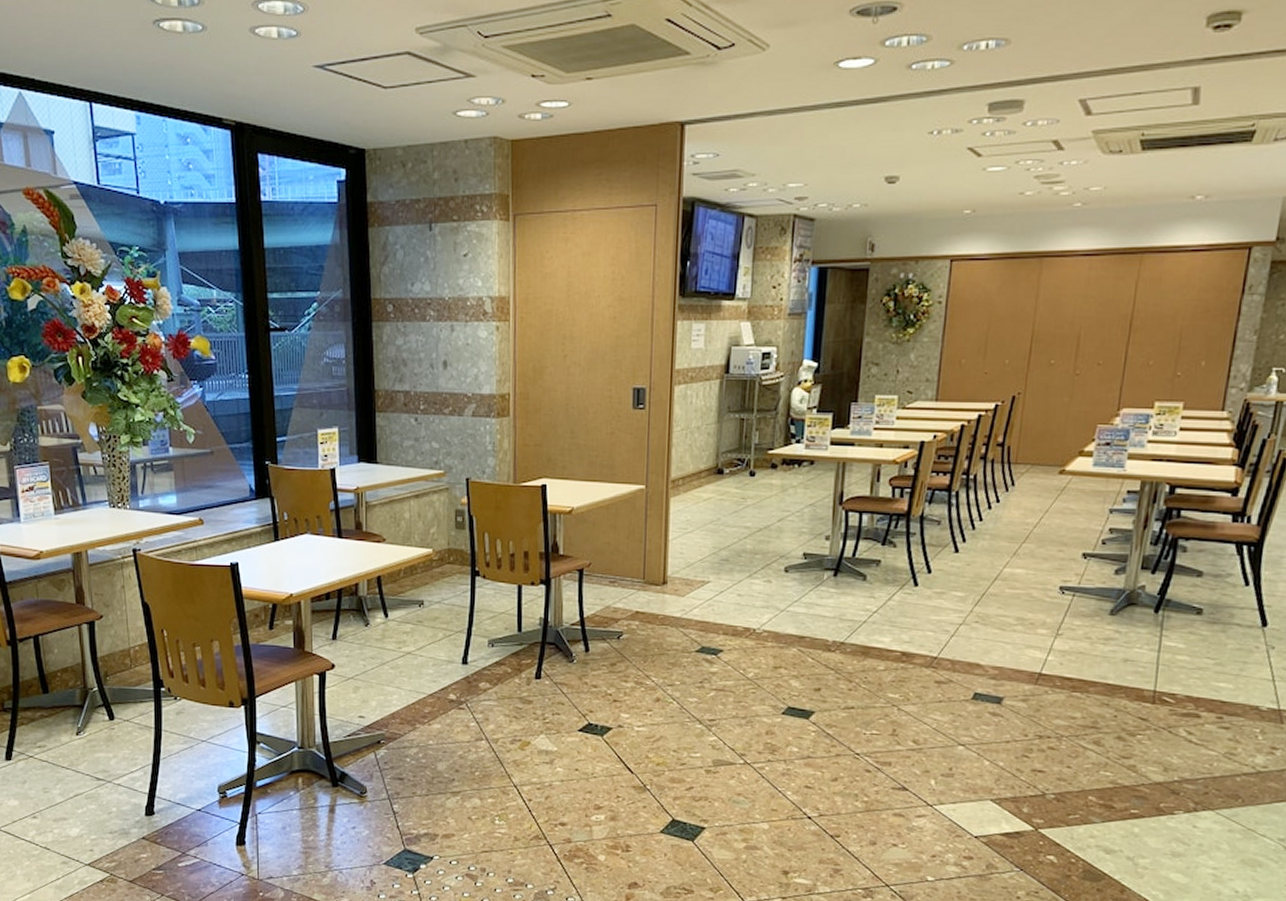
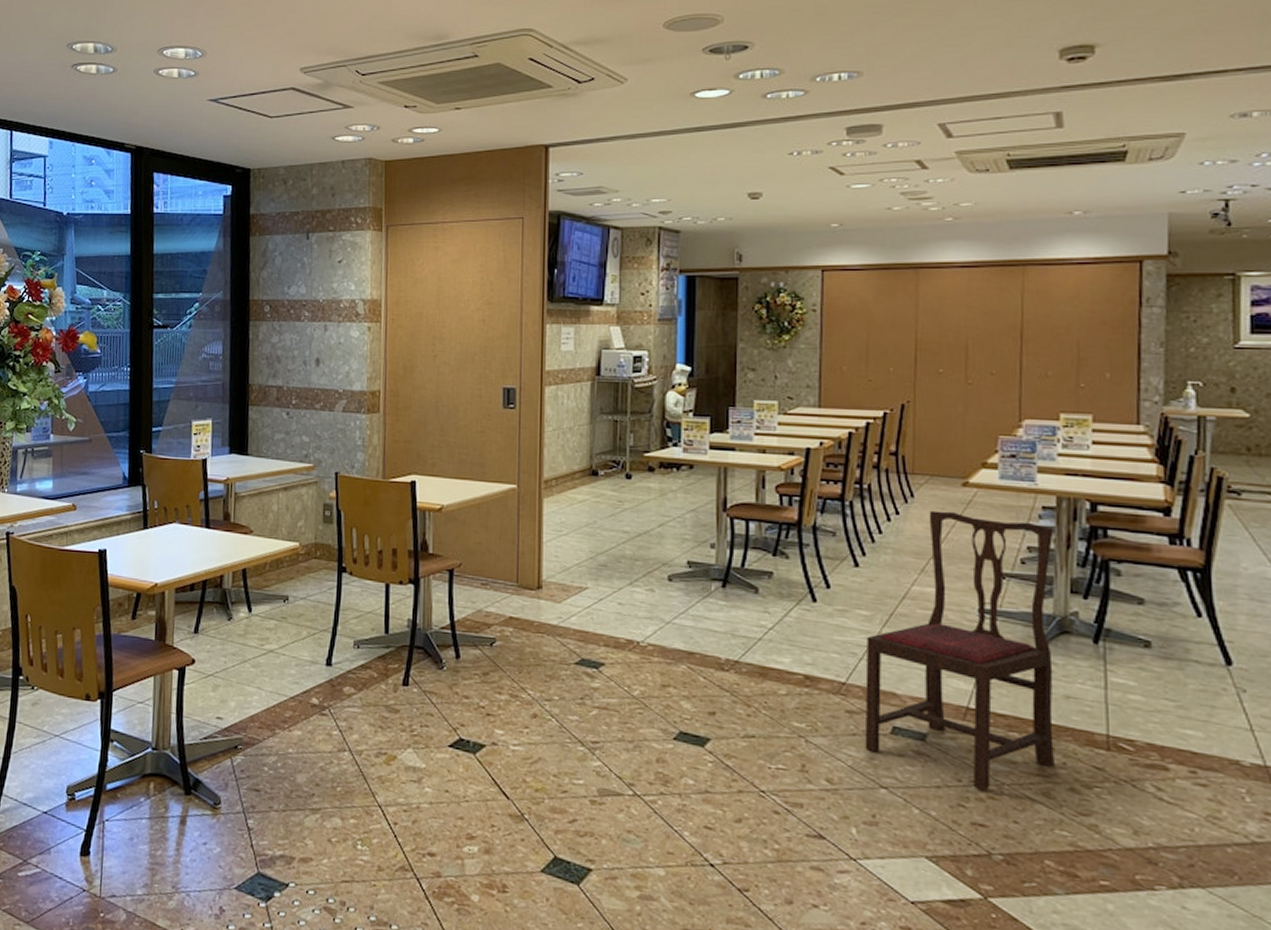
dining chair: none [948,497,1135,743] -> present [864,510,1054,791]

